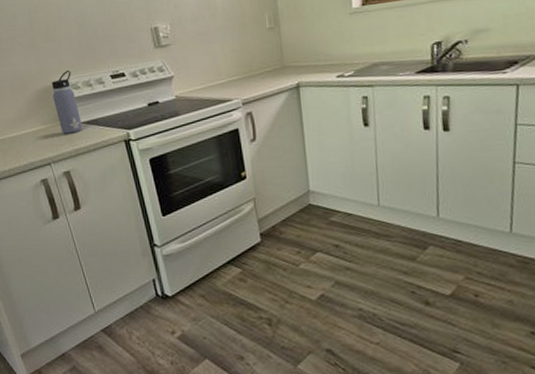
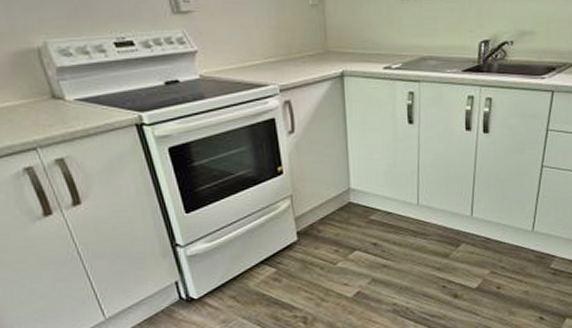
water bottle: present [51,70,83,134] -> none [30,30,79,112]

